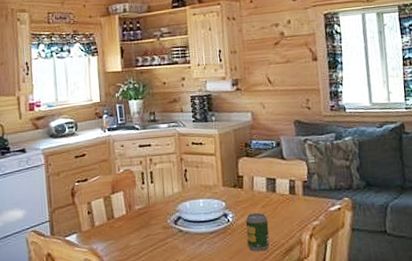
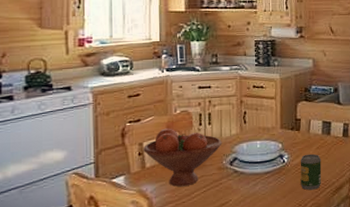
fruit bowl: none [92,187,165,246] -> present [144,128,222,187]

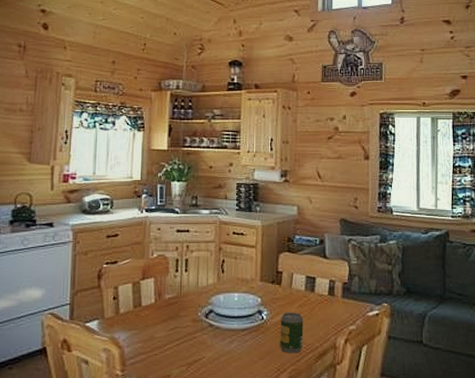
fruit bowl: present [144,128,222,187] -> none [119,272,198,337]

